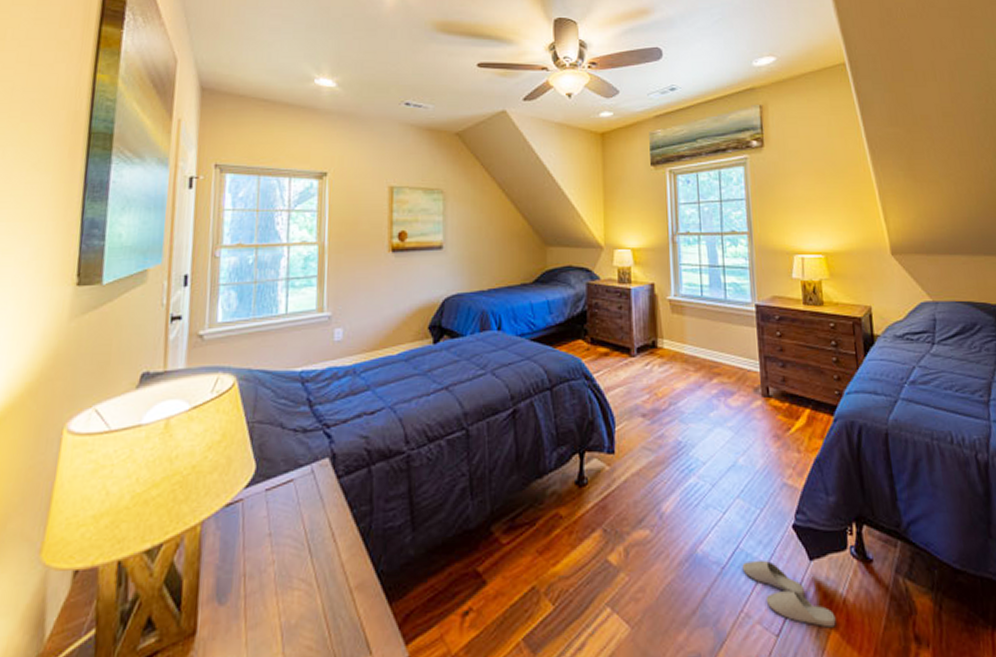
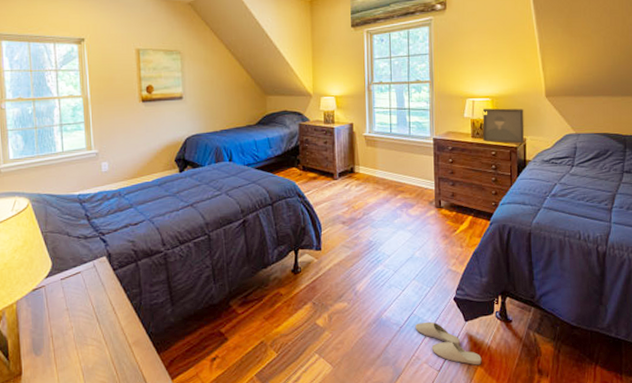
picture frame: none [814,268,870,314] -> present [482,108,525,144]

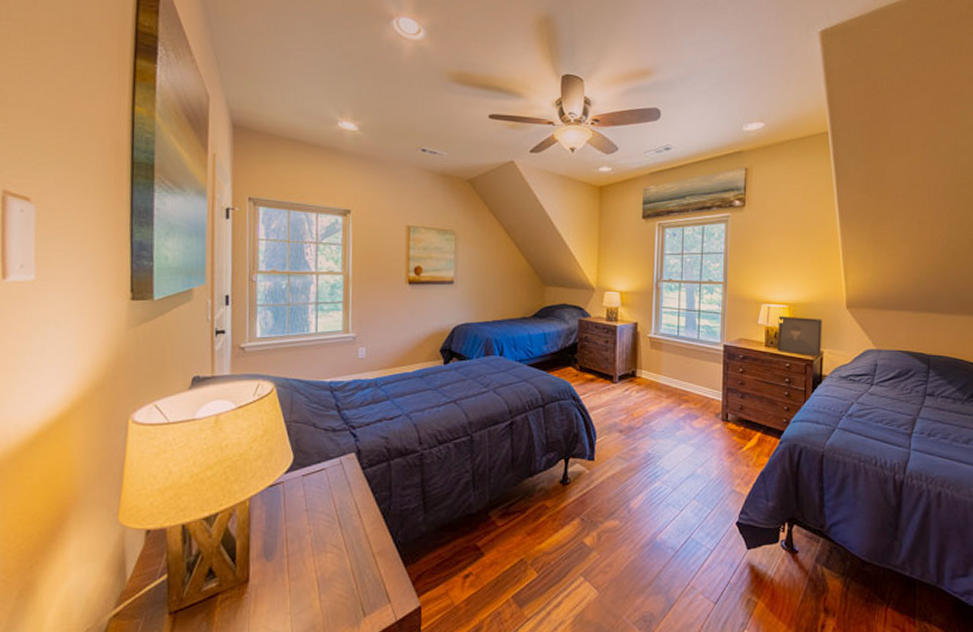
slippers: present [415,321,482,365] -> none [692,547,763,599]

